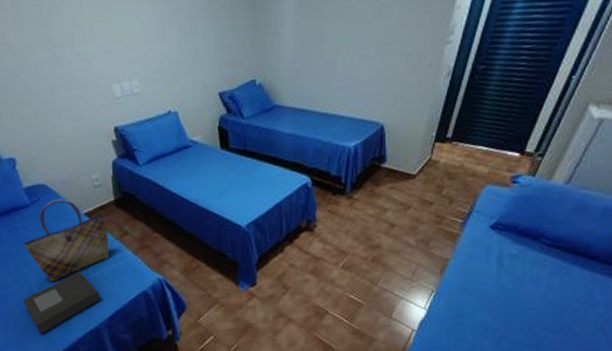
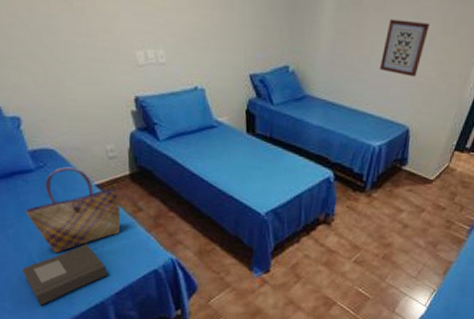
wall art: none [346,19,391,74] -> present [380,19,429,77]

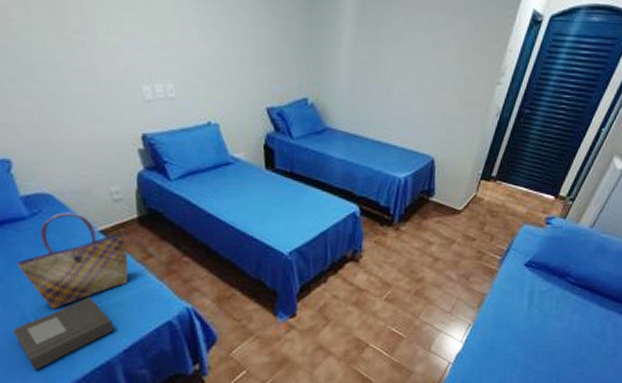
wall art: present [380,19,429,77] -> none [401,50,448,107]

